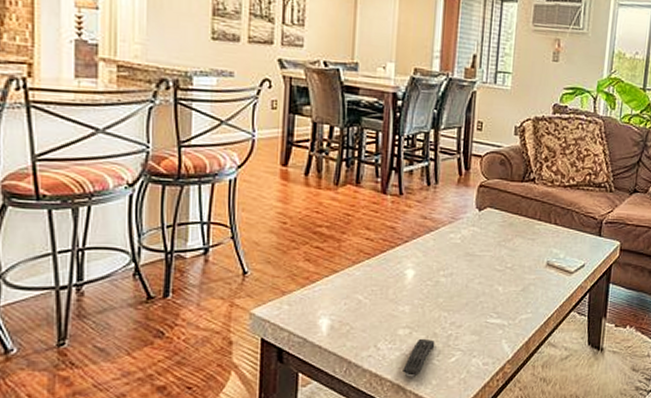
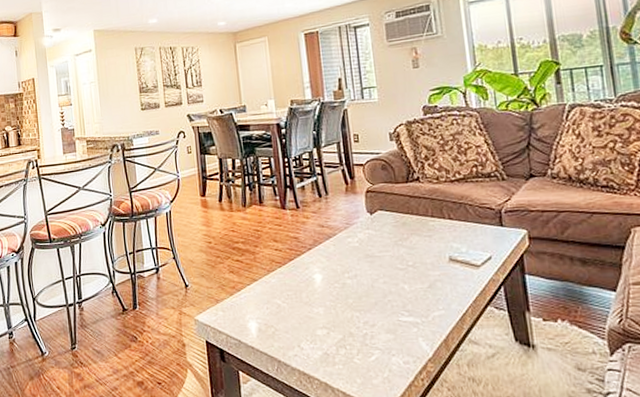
remote control: present [403,338,435,379] -> none [327,338,353,377]

